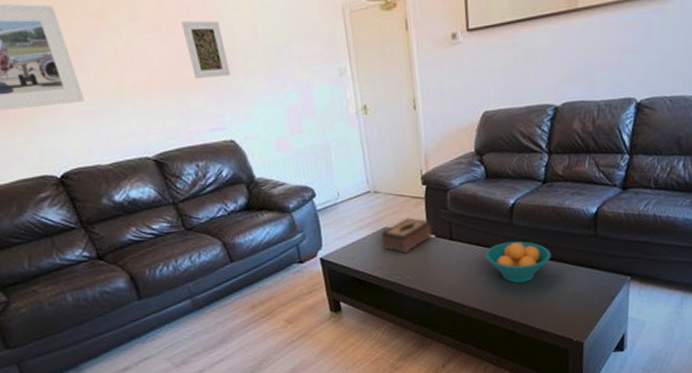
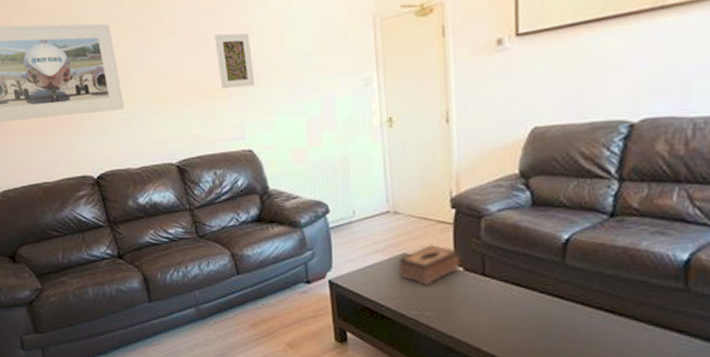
fruit bowl: present [485,241,551,283] -> none [526,285,619,339]

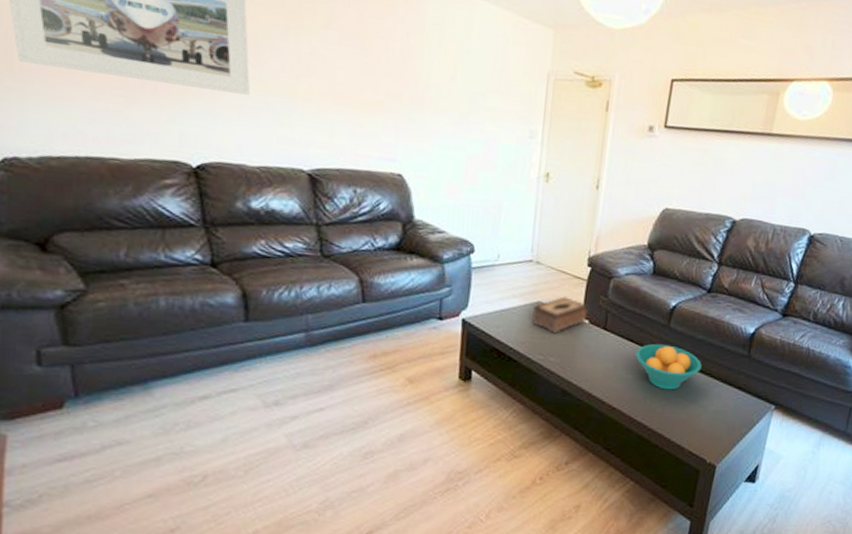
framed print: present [214,33,255,89] -> none [377,43,419,109]
fruit bowl: none [526,285,619,339] -> present [635,343,702,390]

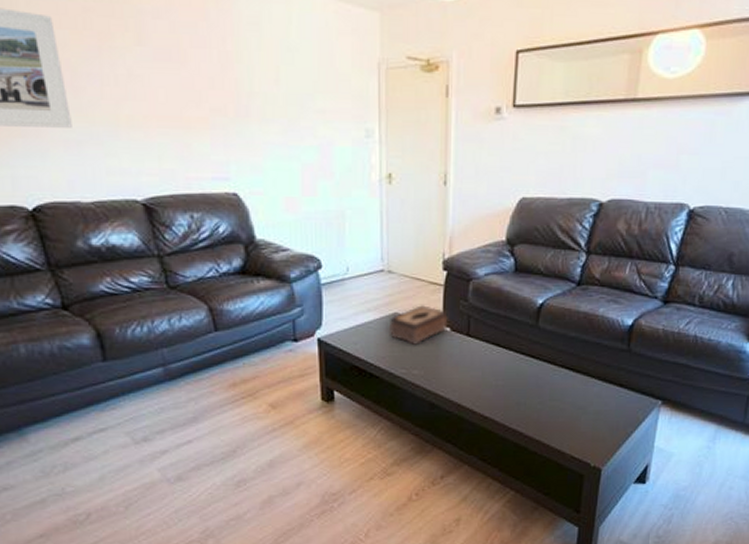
fruit bowl: present [635,343,702,390] -> none [504,346,577,394]

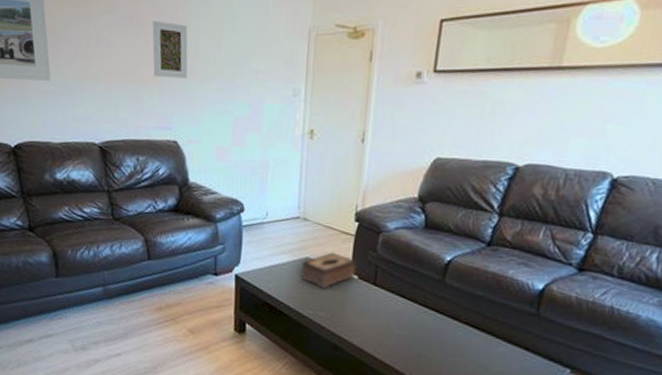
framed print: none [195,54,244,121] -> present [152,21,188,79]

